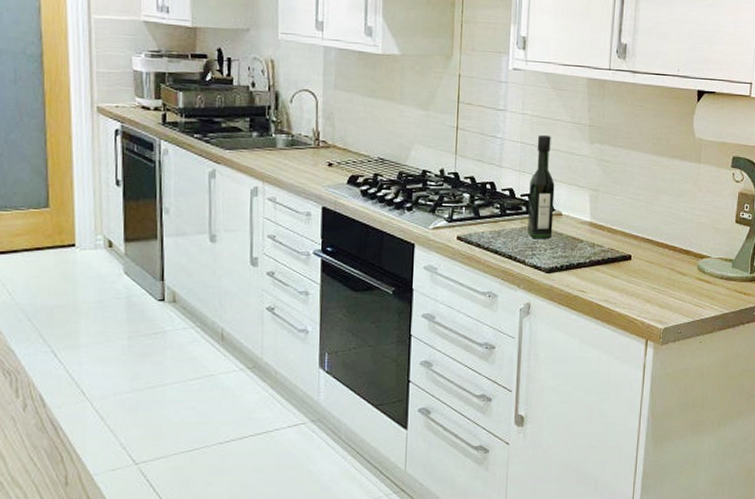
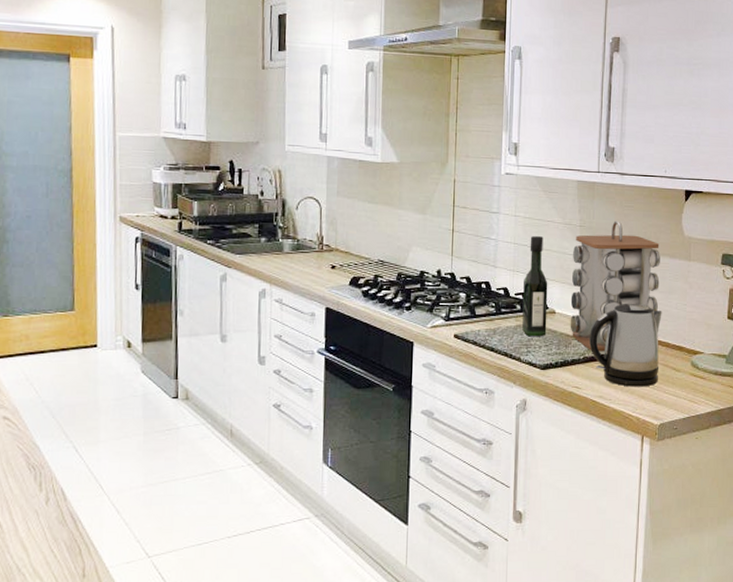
spice rack: none [576,121,670,255] -> present [570,221,660,352]
kettle: none [596,205,670,291] -> present [589,303,662,387]

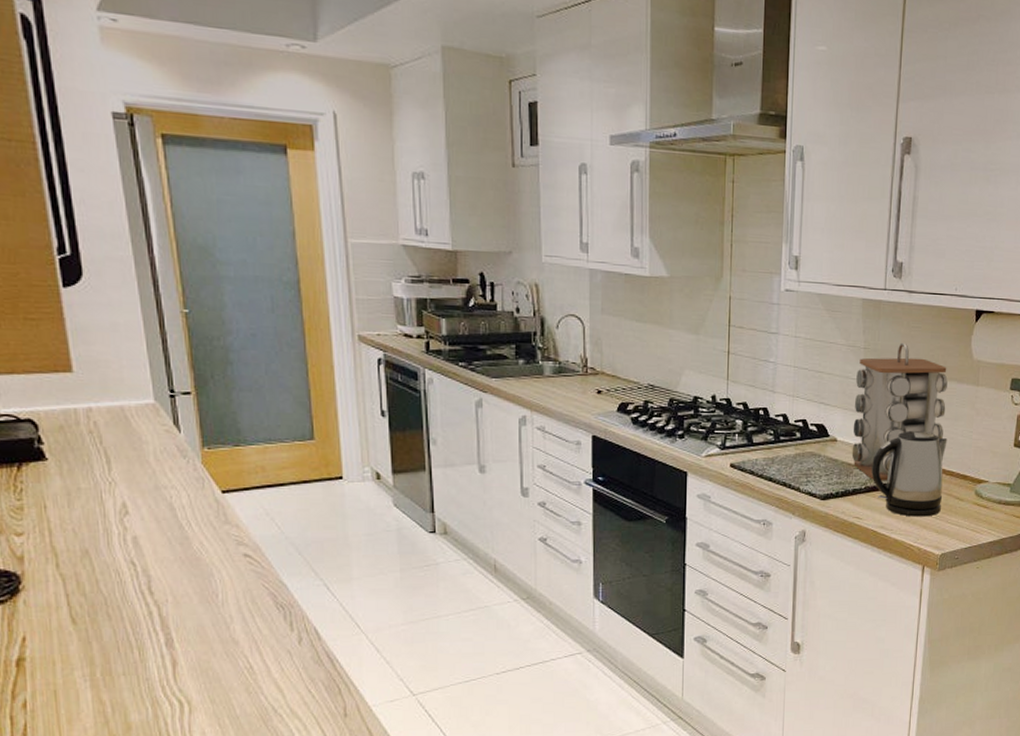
bottle: present [522,235,548,337] -> none [802,358,830,466]

